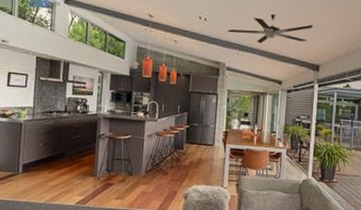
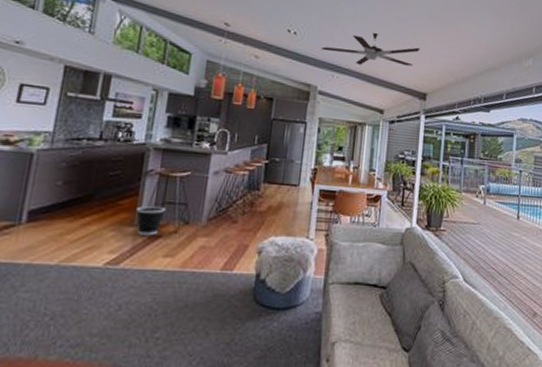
wastebasket: none [94,161,115,183] -> present [136,205,166,236]

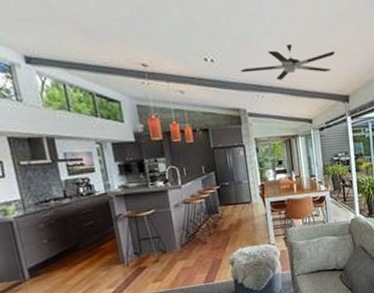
wastebasket: present [136,205,166,236] -> none [118,242,143,270]

